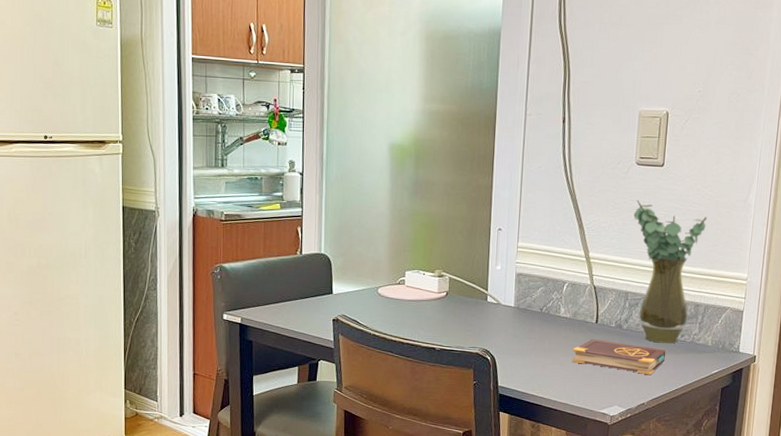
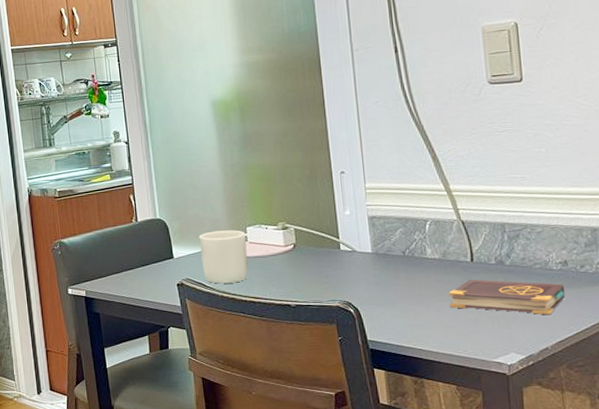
mug: none [359,271,404,323] -> present [199,230,248,284]
vase: present [633,199,708,344] -> none [495,121,588,277]

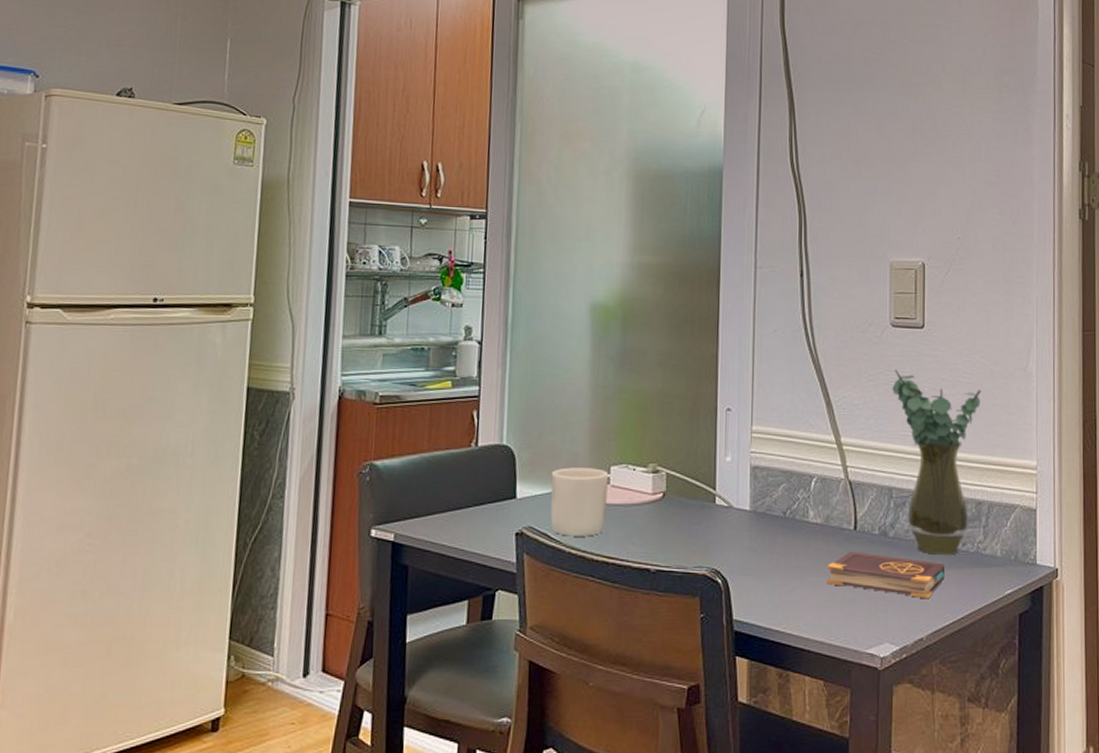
vase: none [495,121,588,277] -> present [892,369,982,555]

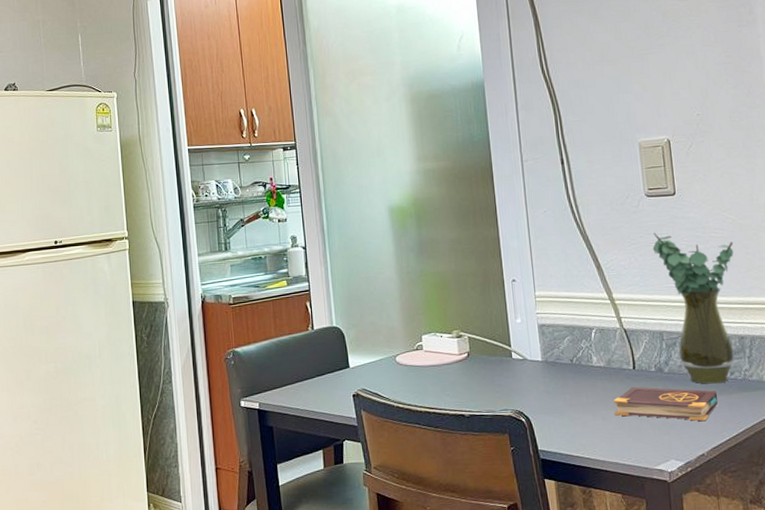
mug: present [550,467,608,537] -> none [375,338,424,394]

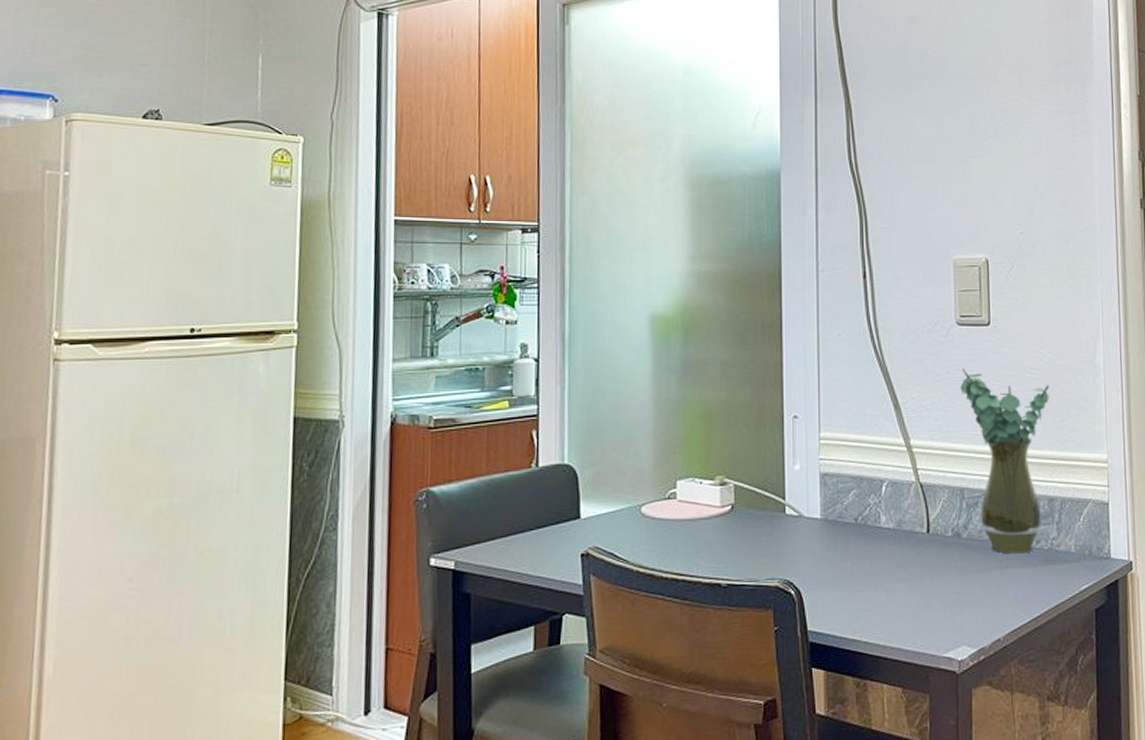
book: present [613,386,718,422] -> none [901,554,1020,600]

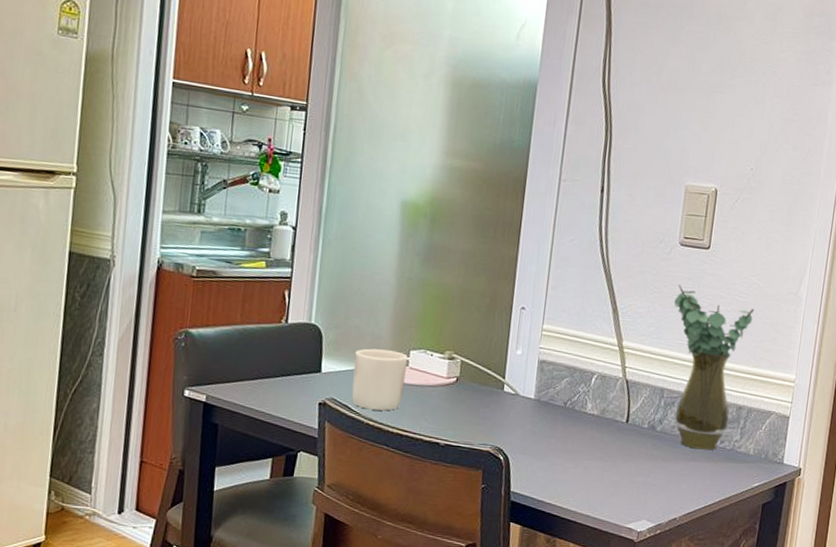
mug: none [616,483,674,555] -> present [352,348,408,411]

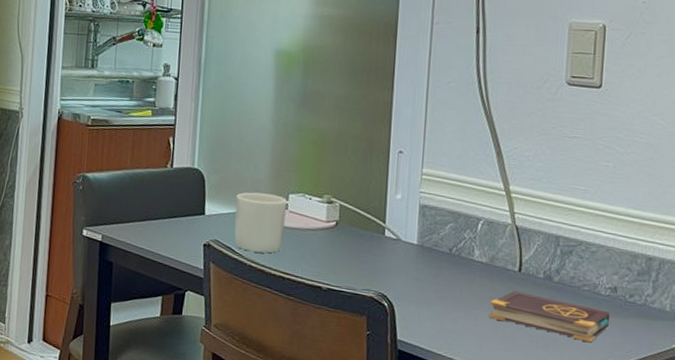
book: none [597,440,703,486] -> present [489,290,610,343]
vase: present [674,284,755,450] -> none [564,125,660,305]

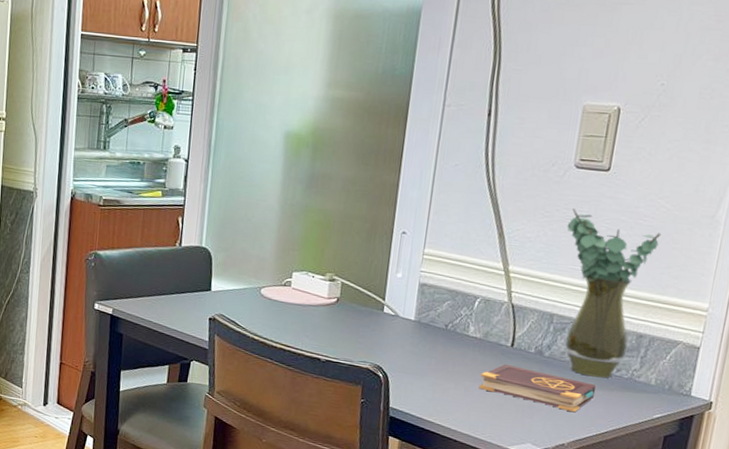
mug: present [234,192,287,254] -> none [238,270,290,327]
vase: none [564,125,660,305] -> present [565,207,662,378]

